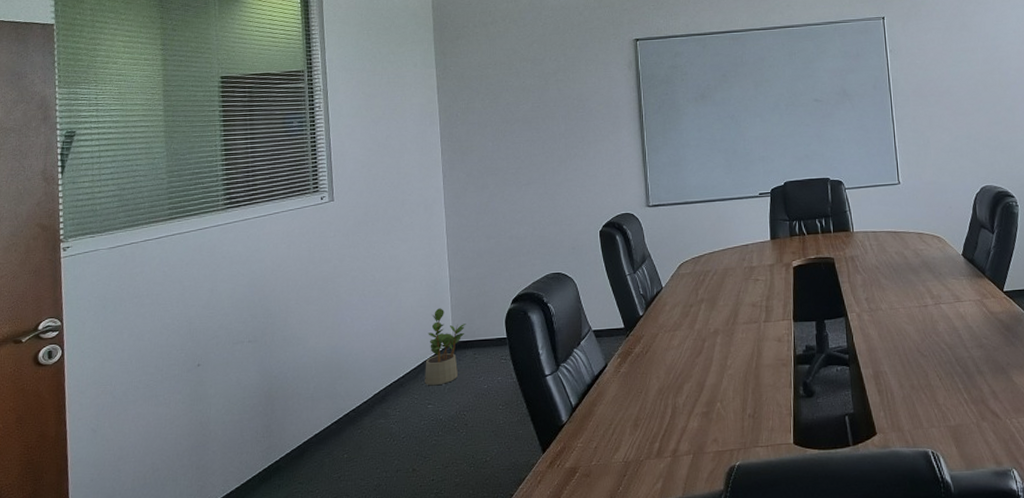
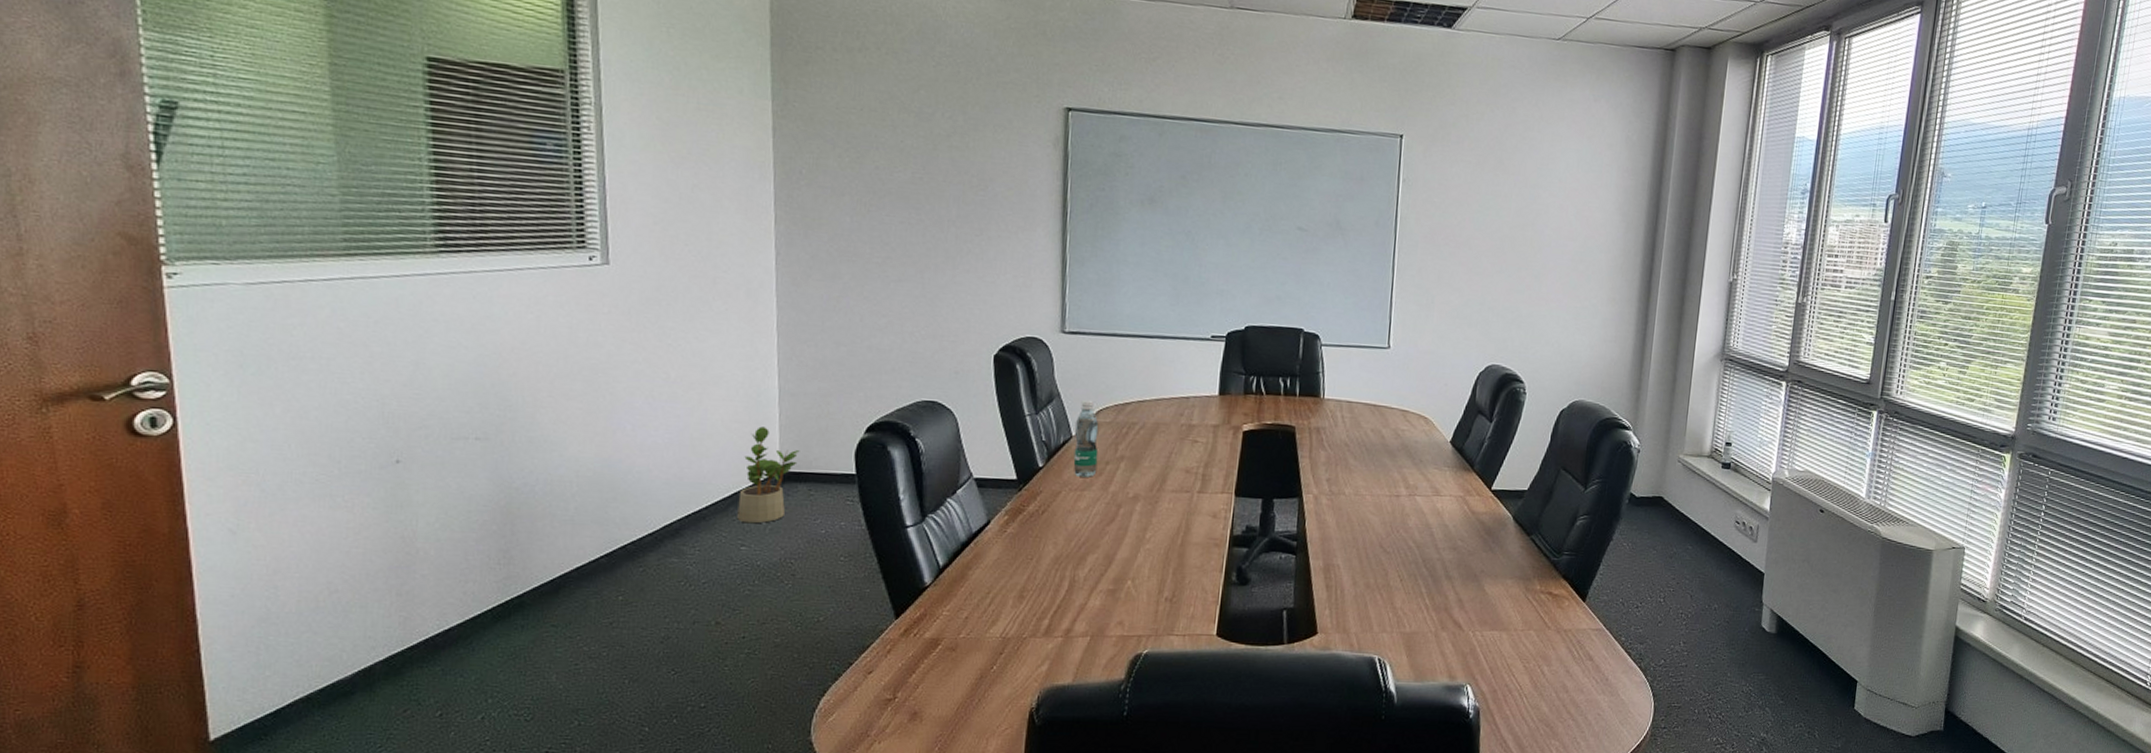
bottle: none [663,256,684,320] -> present [1073,399,1099,477]

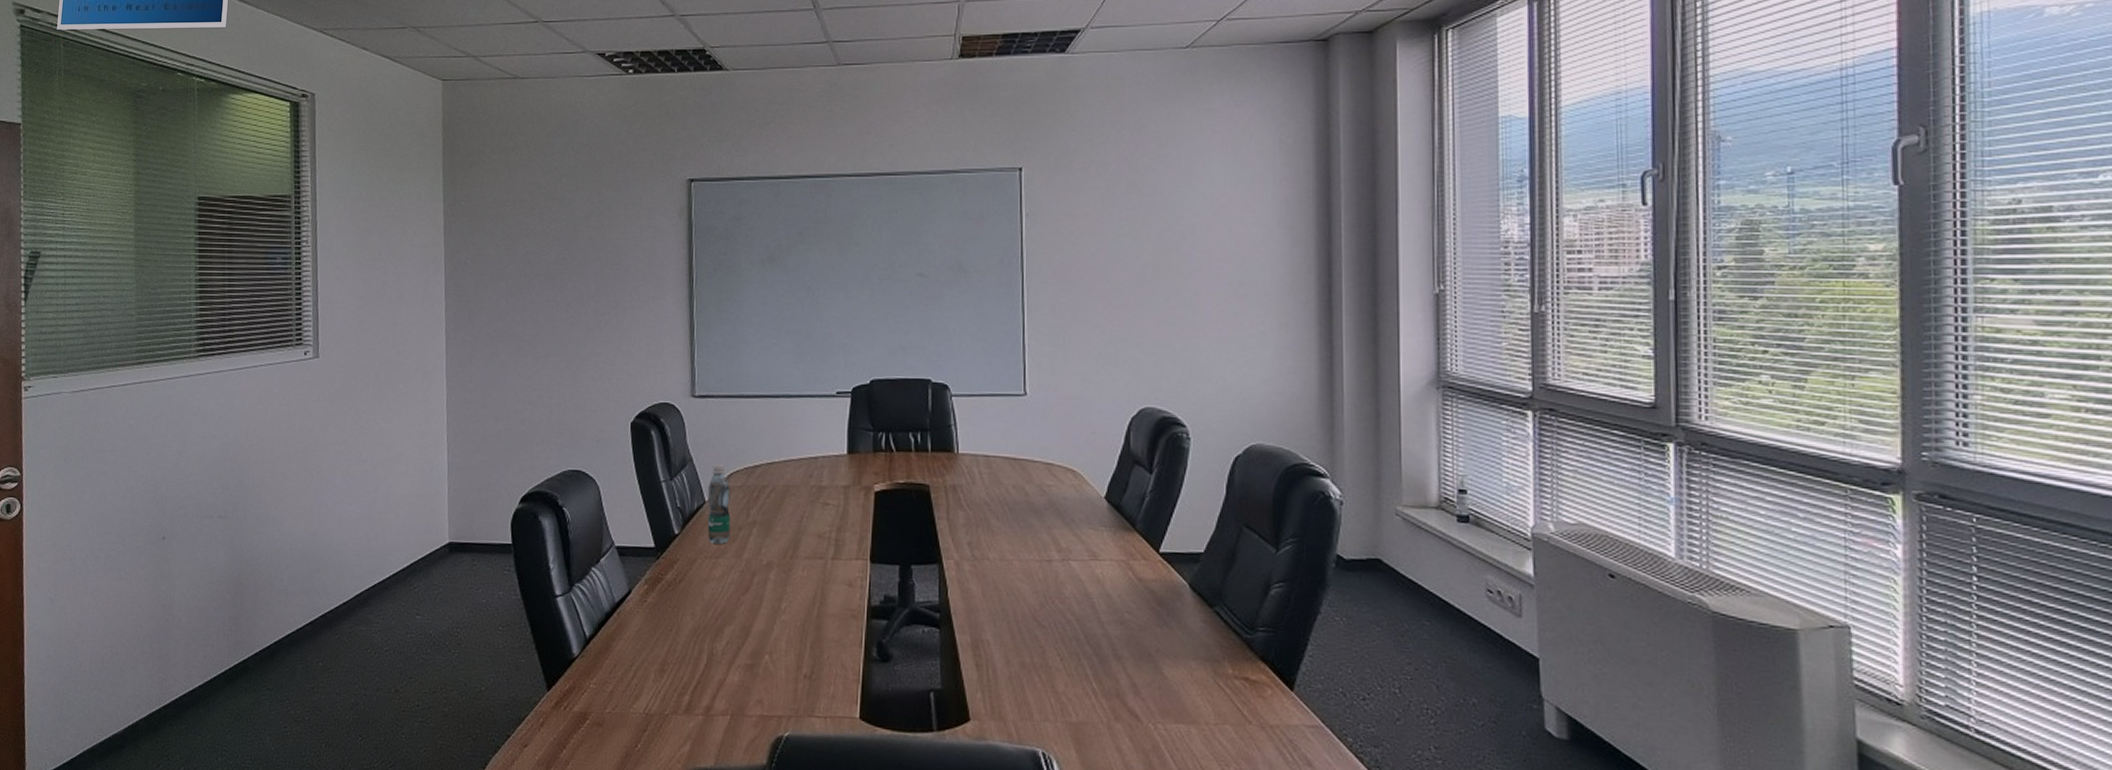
potted plant: present [737,426,800,524] -> none [413,499,465,593]

